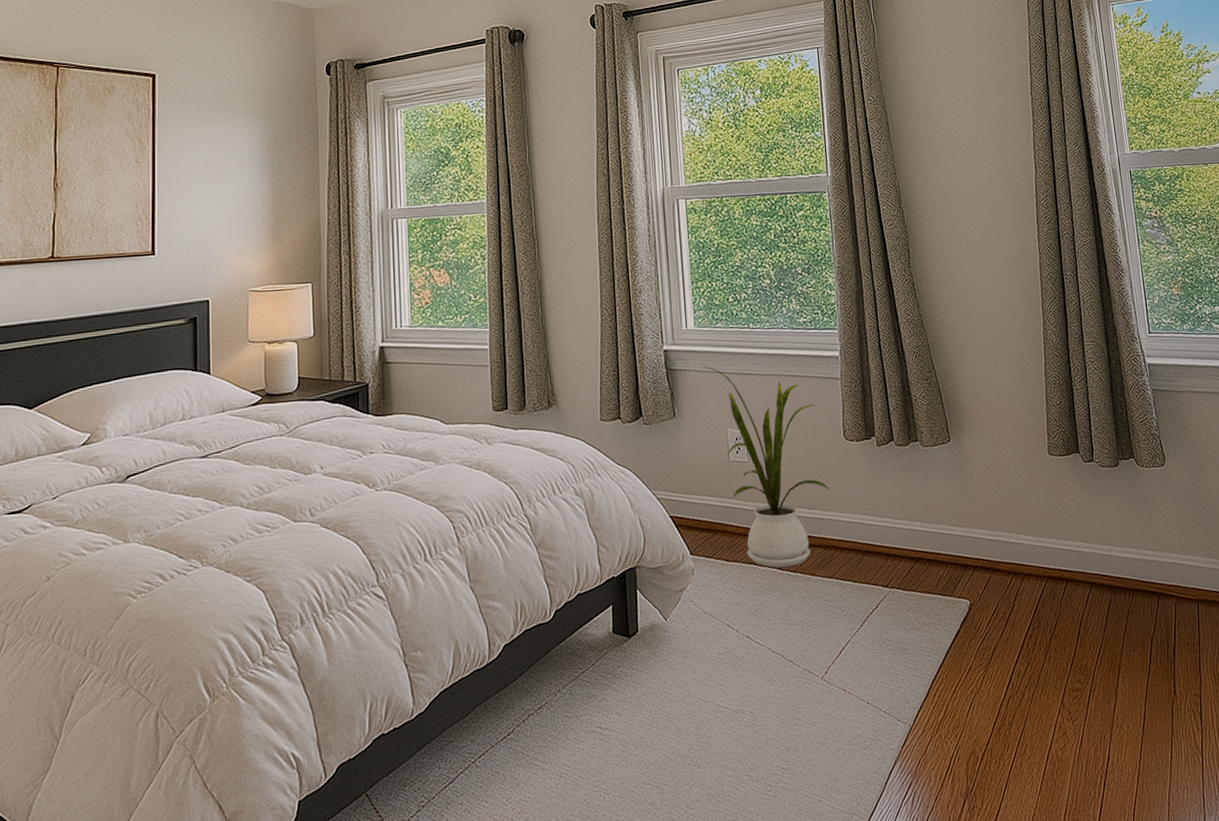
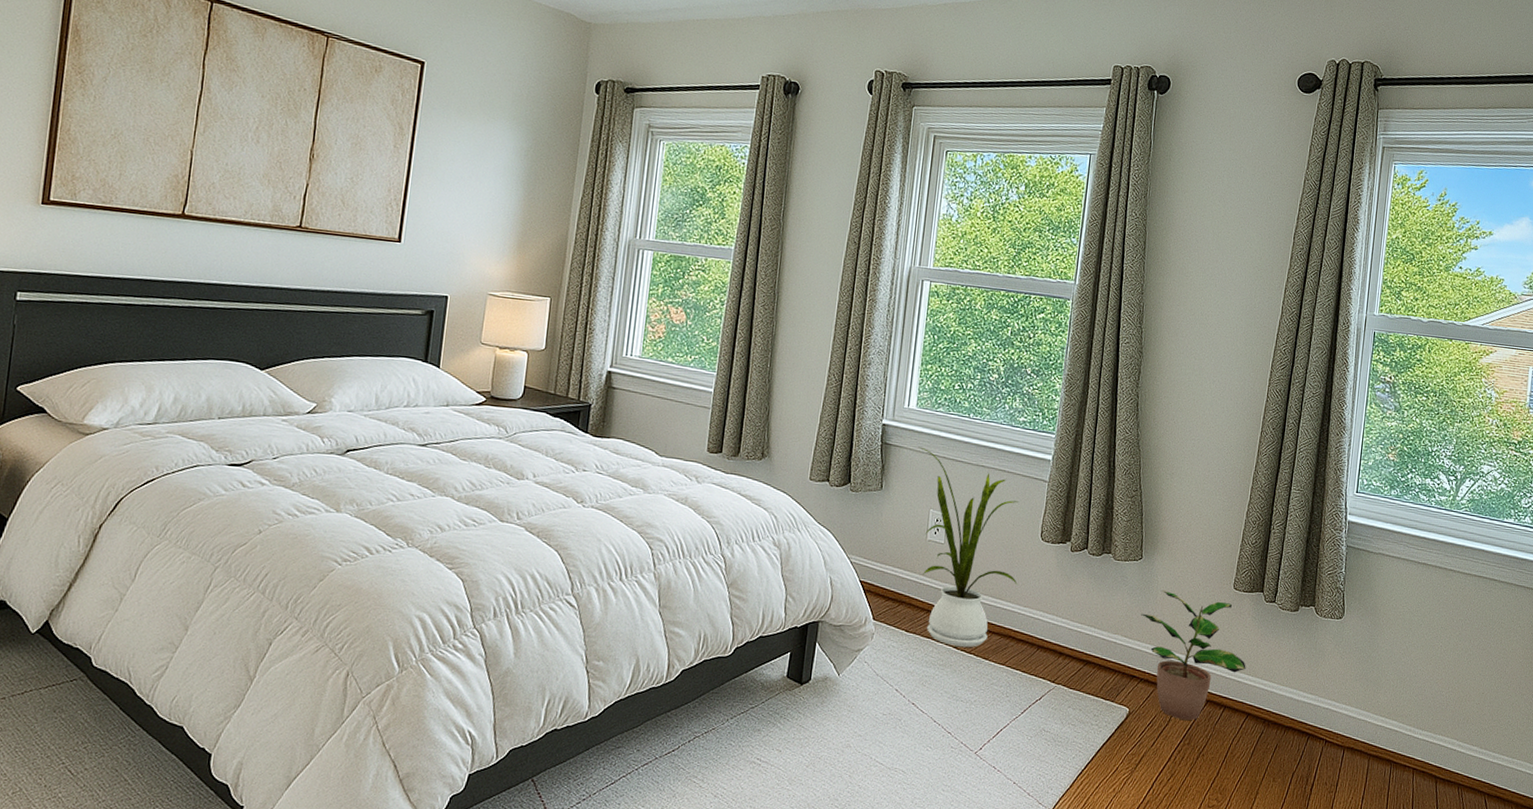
potted plant: none [961,469,1079,603] -> present [1141,590,1246,721]

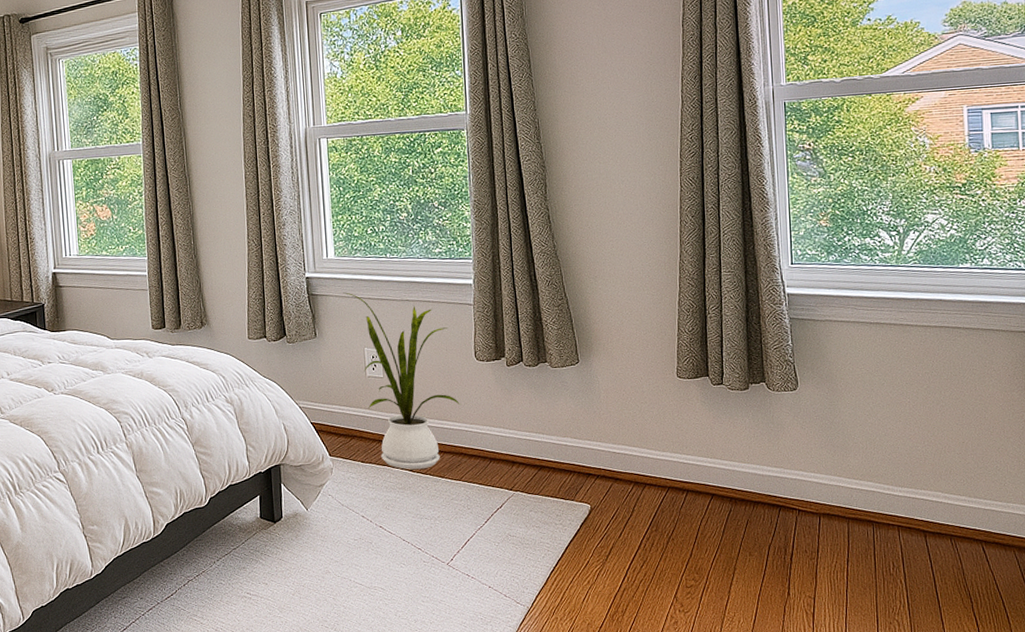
potted plant: present [1141,590,1246,721] -> none [587,389,703,509]

